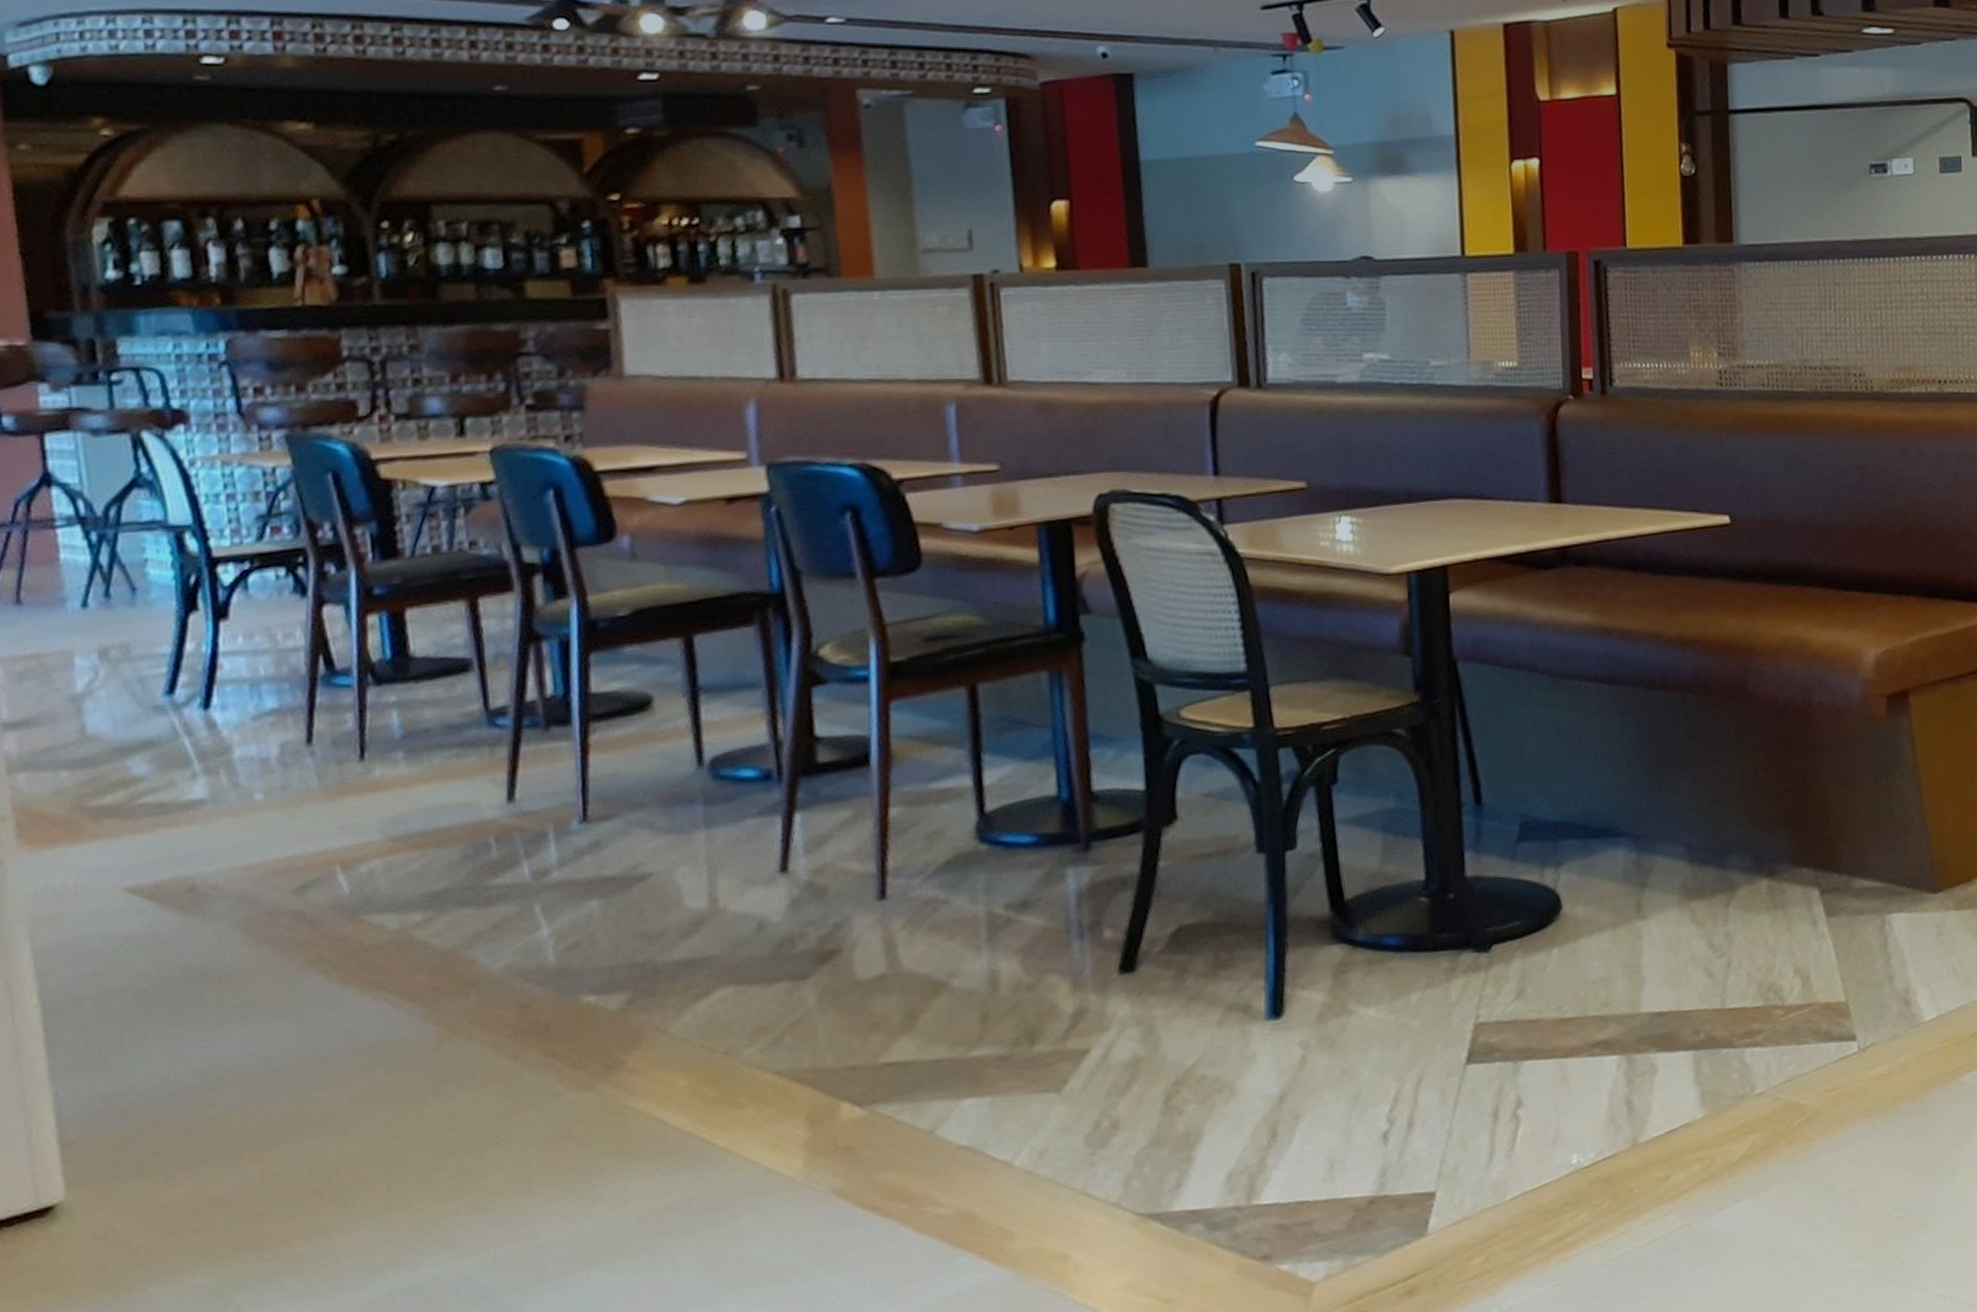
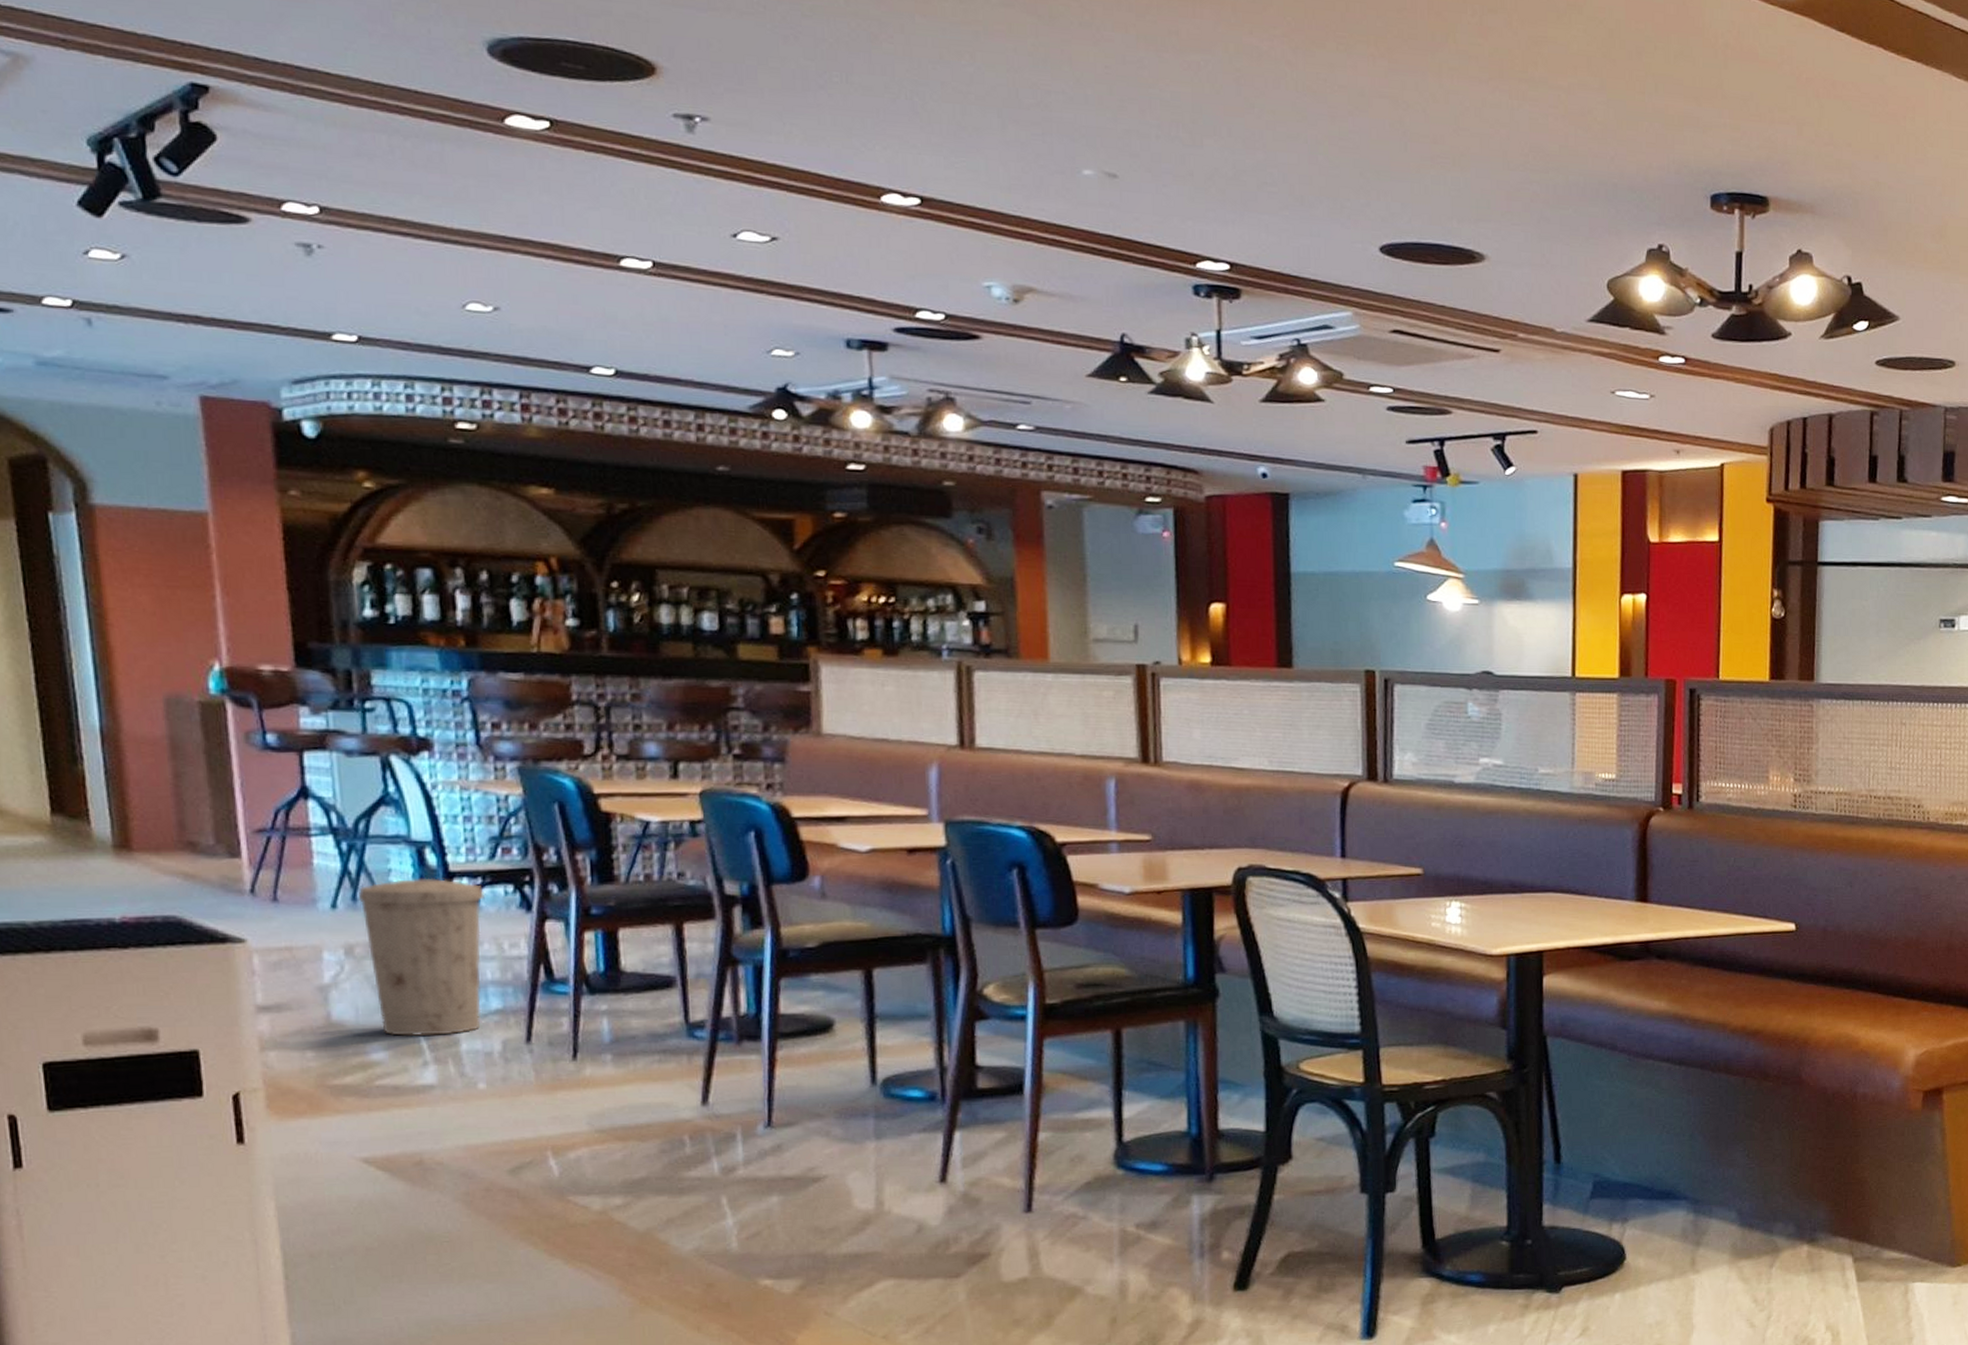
trash can: none [111,566,255,747] -> present [358,879,485,1036]

